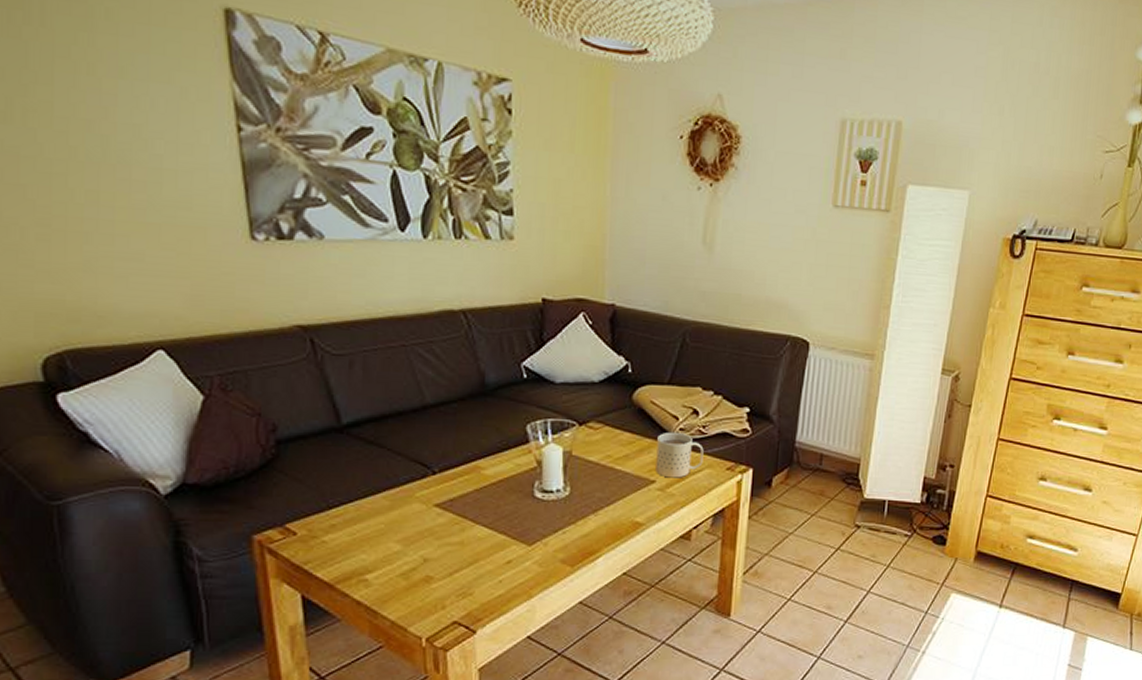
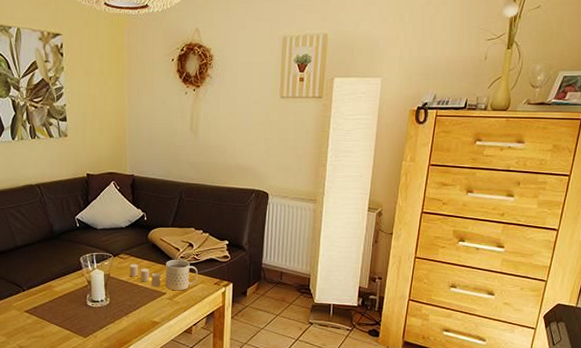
candle: none [601,436,649,471] -> present [129,264,161,287]

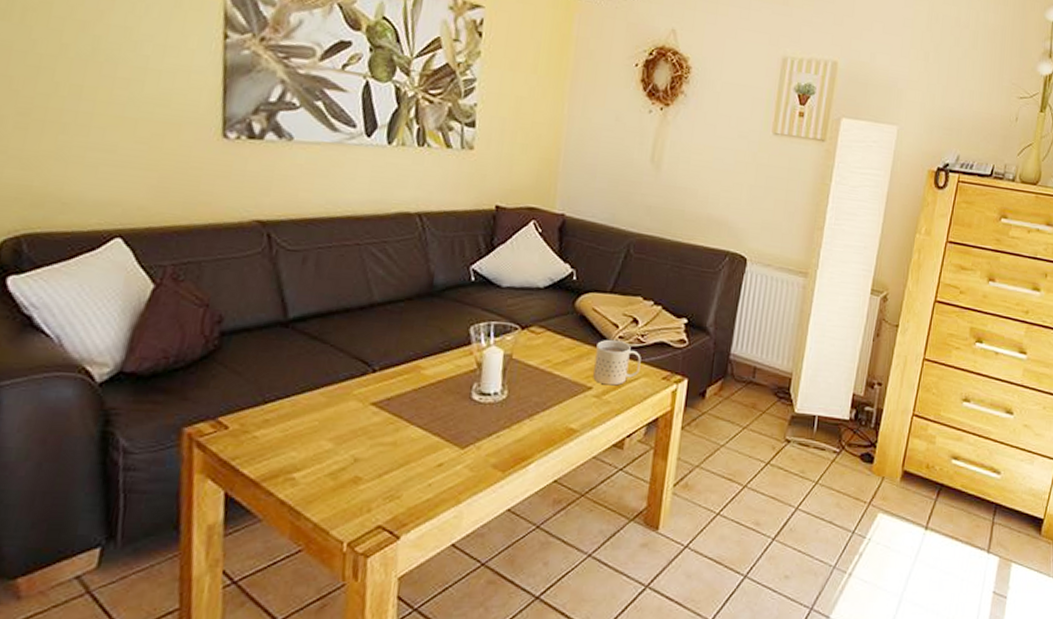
candle: present [129,264,161,287] -> none [542,341,588,377]

